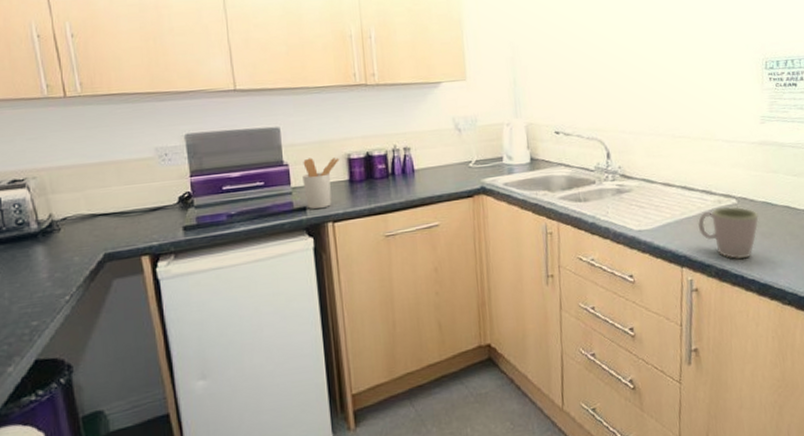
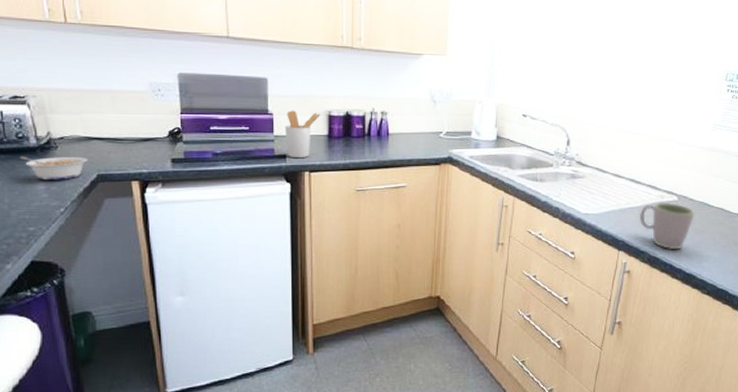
legume: none [19,236,93,267] -> present [19,155,88,180]

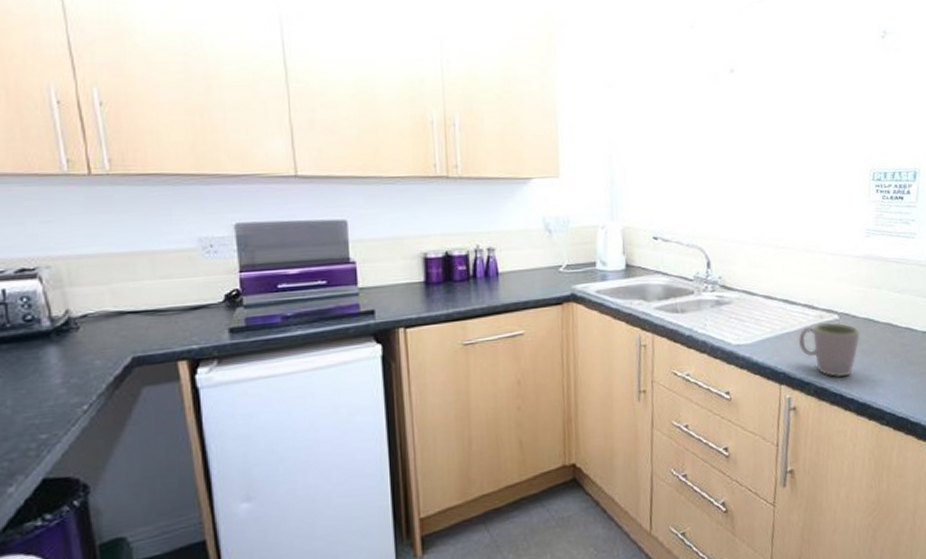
legume: present [19,155,88,180] -> none [27,337,119,371]
utensil holder: present [285,110,321,159] -> none [372,255,415,313]

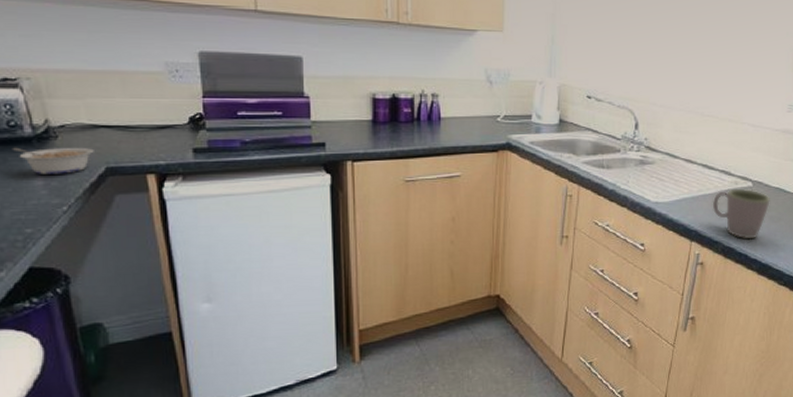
legume: none [27,337,119,371] -> present [12,147,94,174]

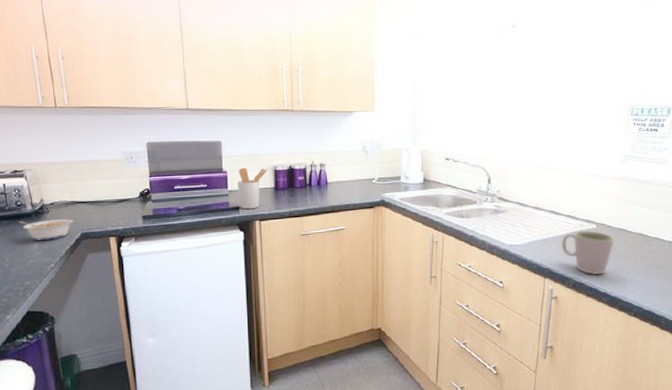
utensil holder: none [324,92,364,147] -> present [238,167,268,210]

